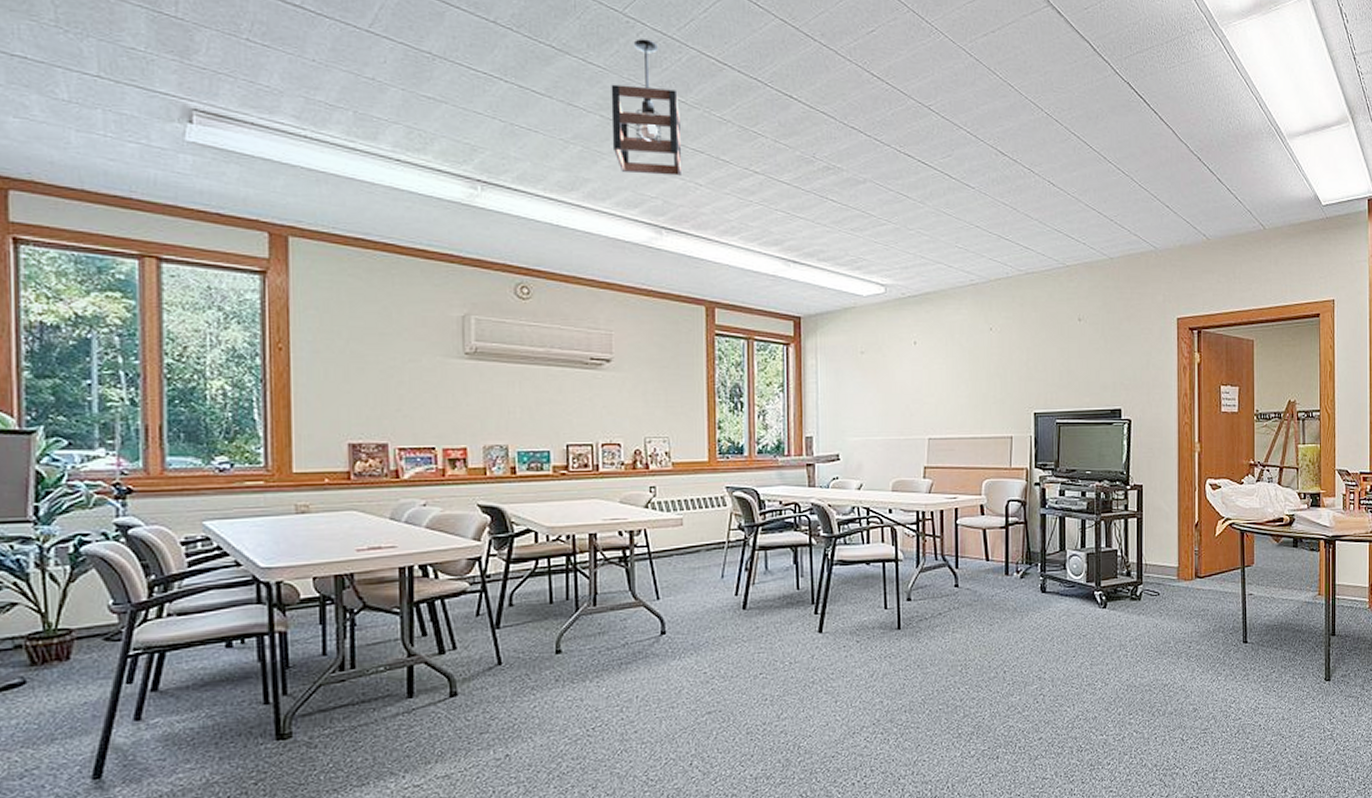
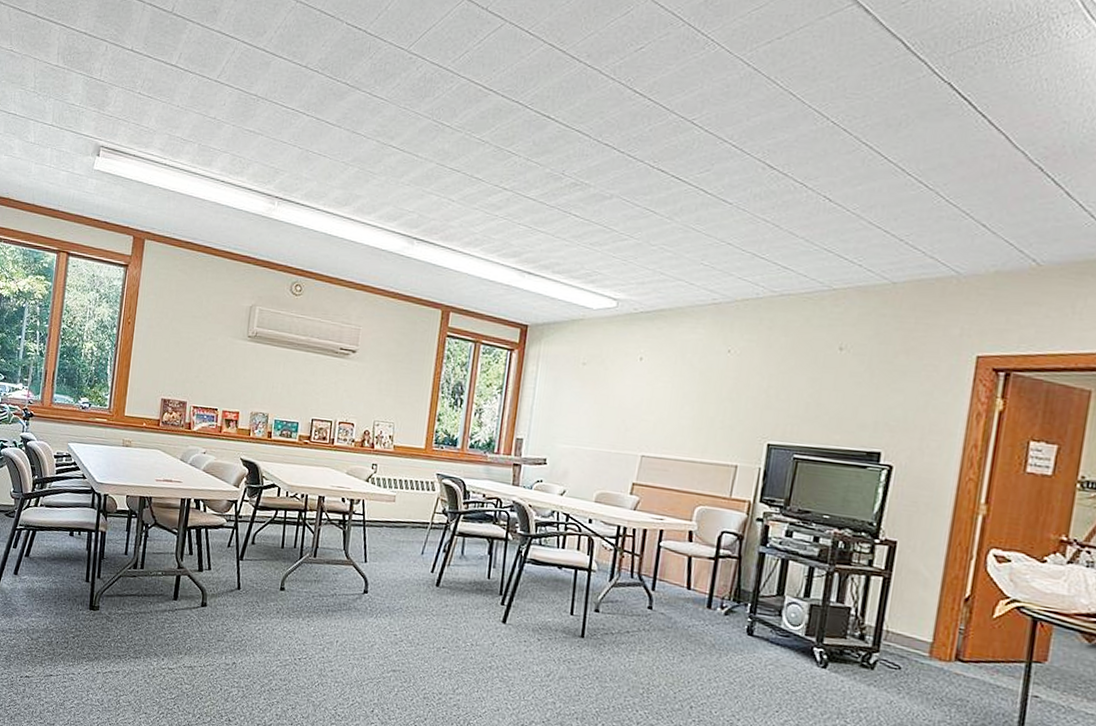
pendant light: present [611,39,683,176] -> none [383,72,445,193]

